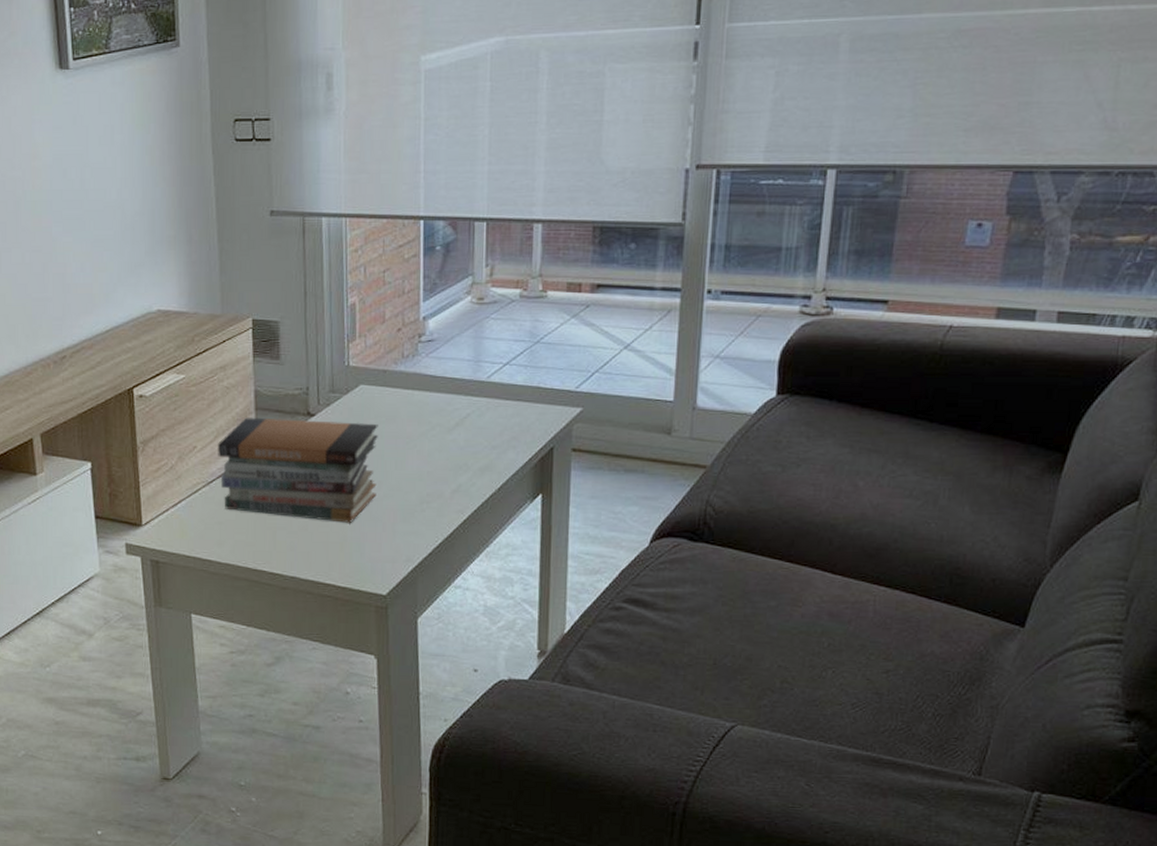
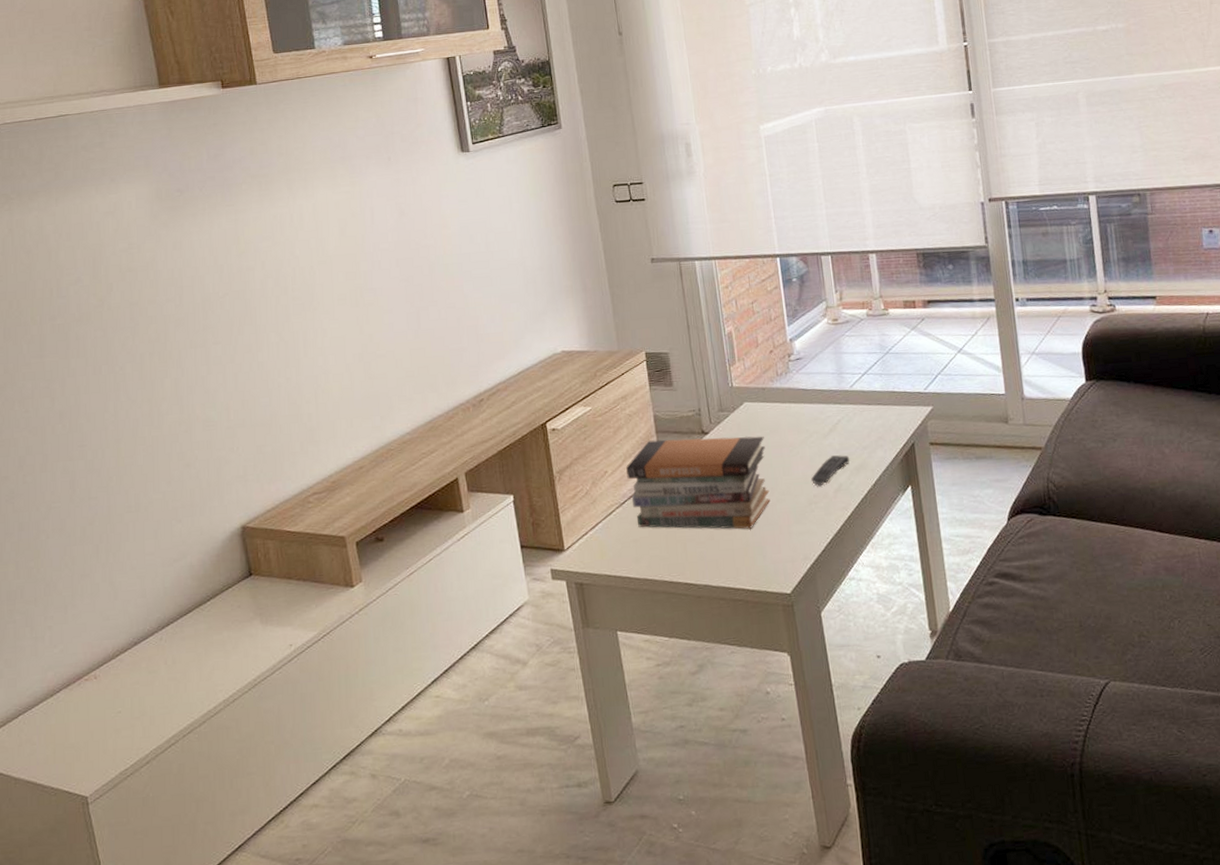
remote control: none [425,453,475,485] -> present [810,455,850,487]

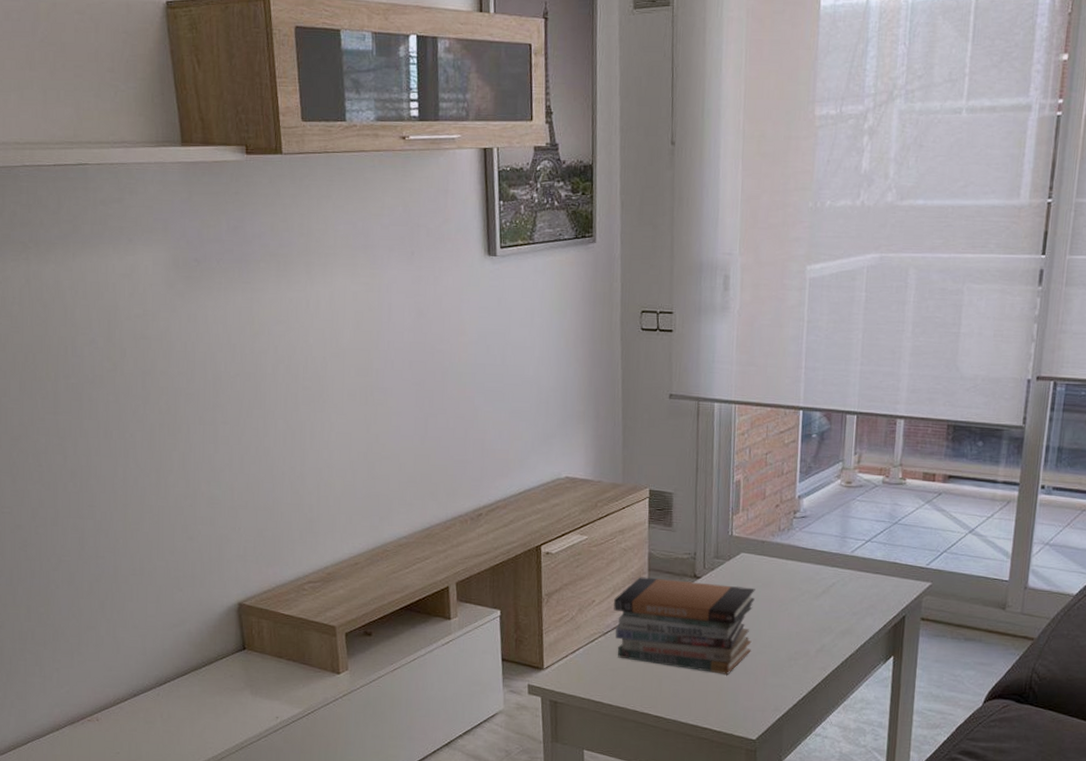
remote control: present [810,455,850,487] -> none [794,617,838,645]

